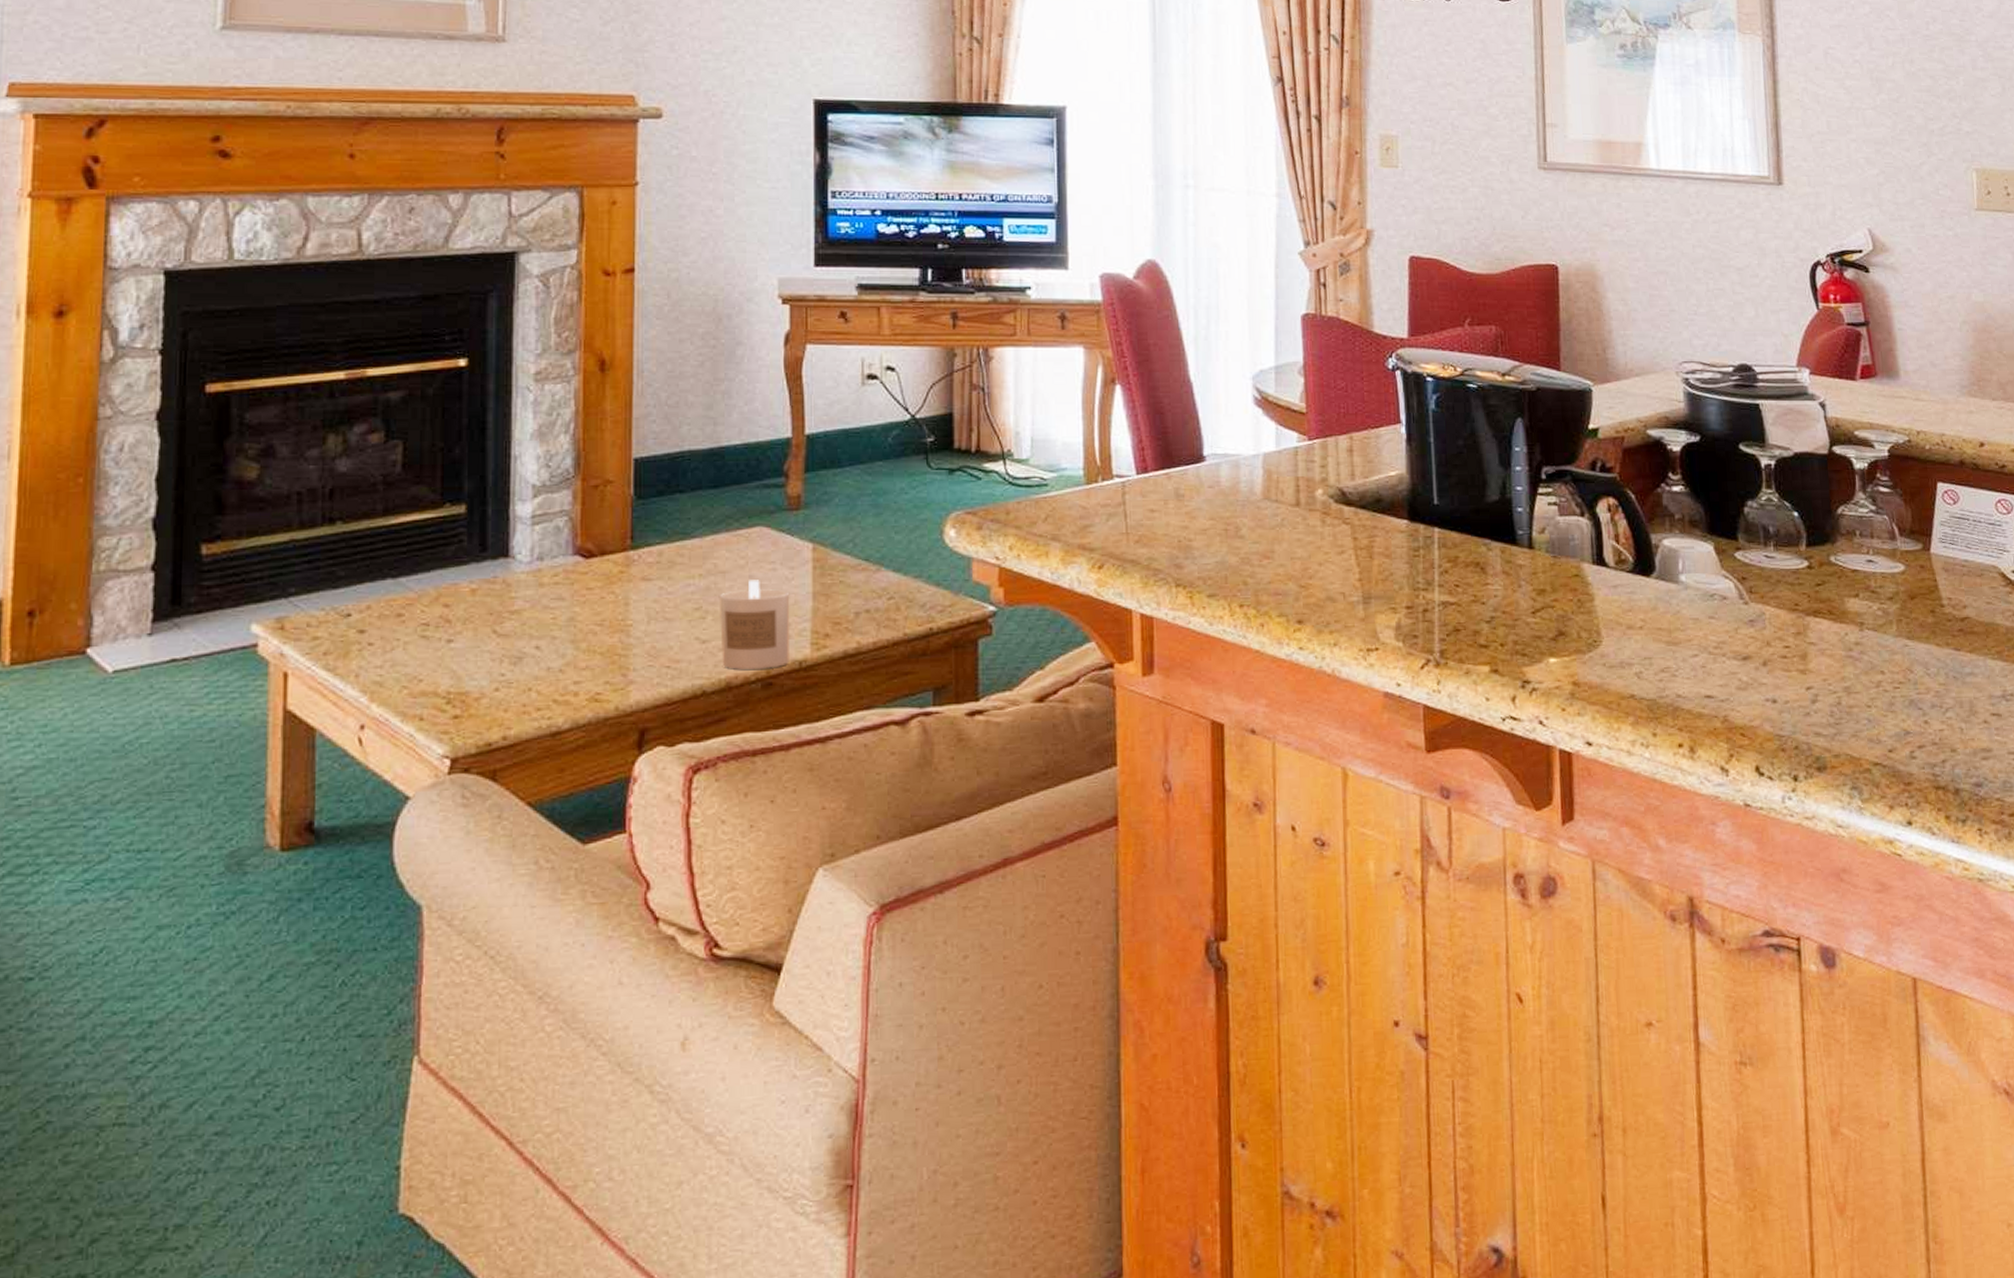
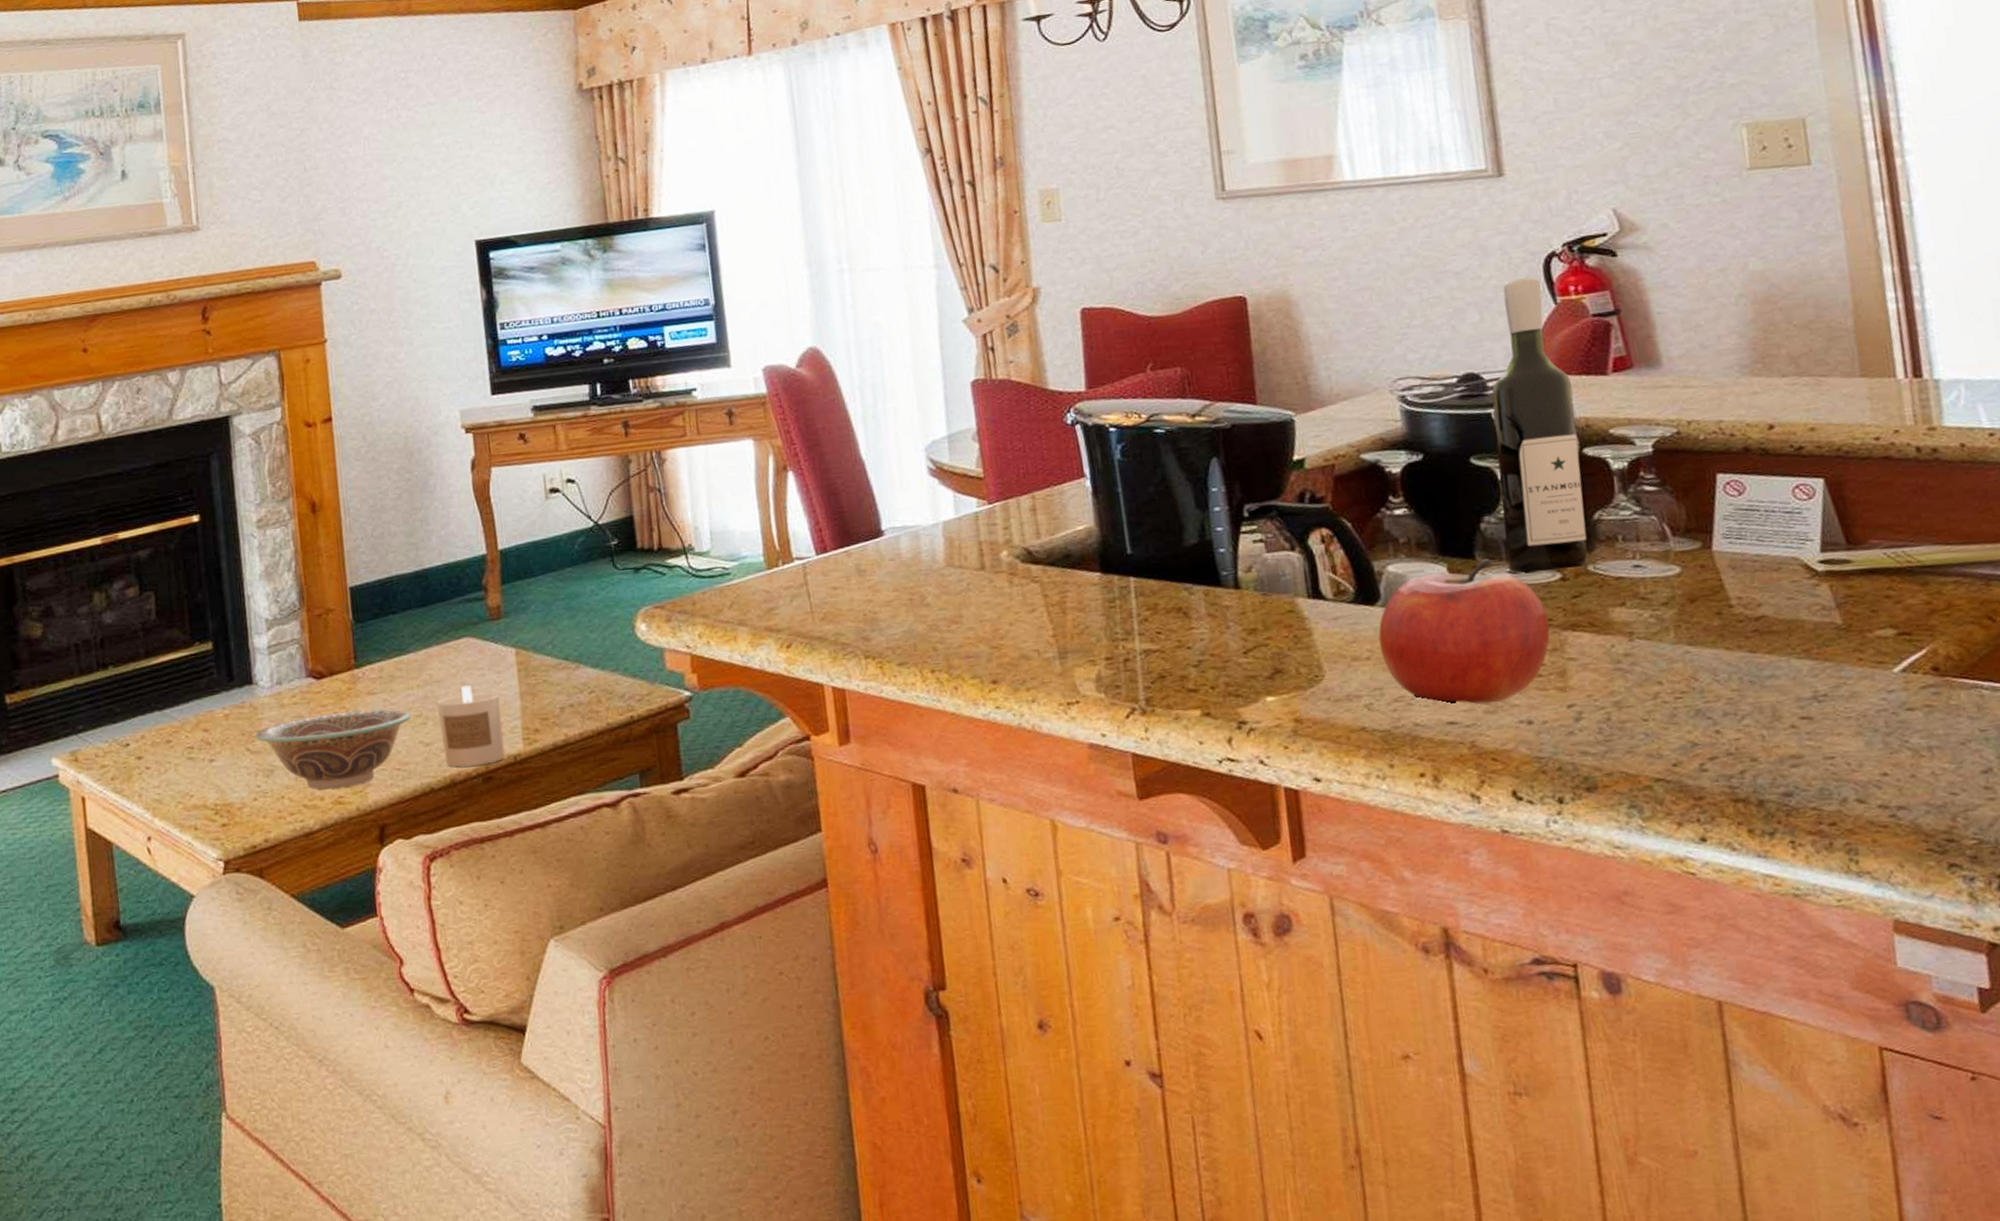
decorative bowl: none [505,597,688,684] -> present [255,709,411,790]
fruit: none [1651,542,1796,681] -> present [1378,559,1550,705]
bottle: none [1761,281,1831,558] -> present [1491,276,1588,573]

